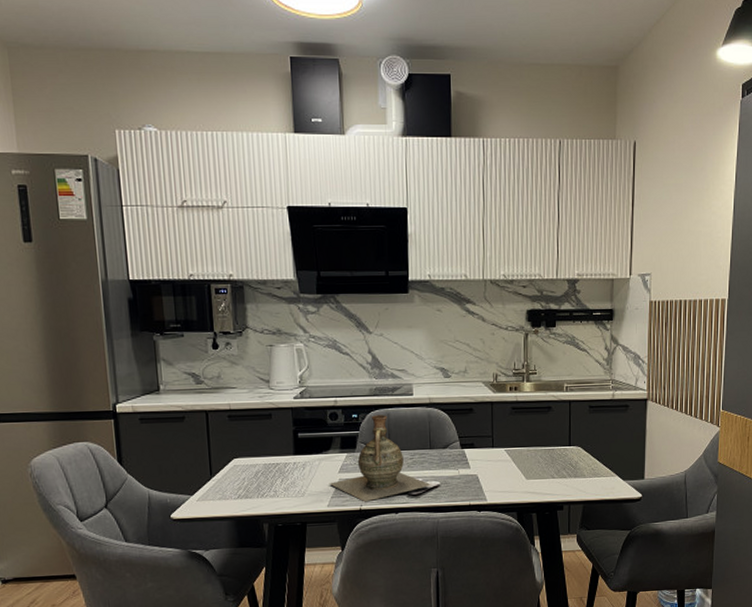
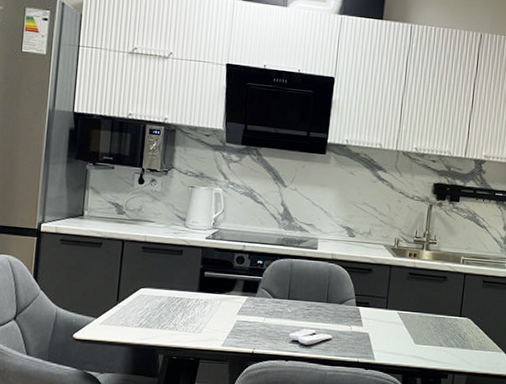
ceramic jug: present [329,414,432,502] -> none [226,263,324,346]

